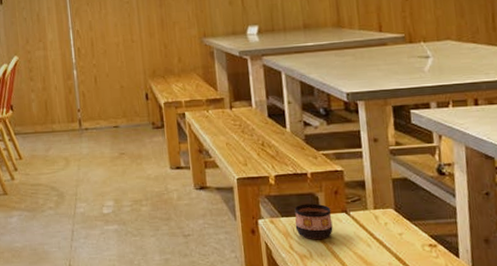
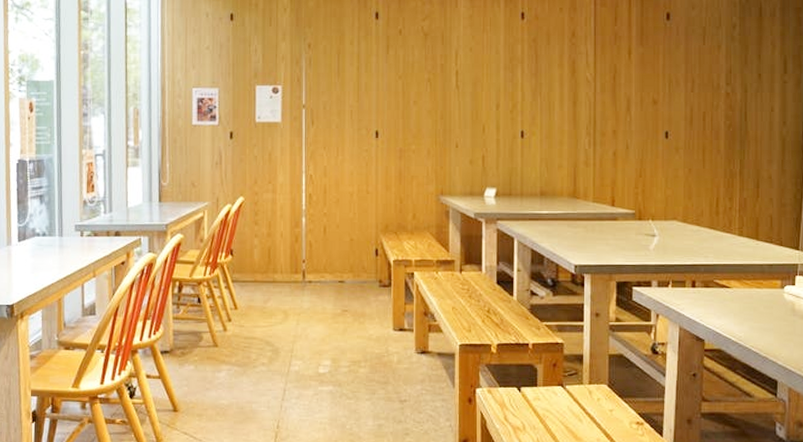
cup: present [294,203,333,239] -> none [512,375,548,411]

